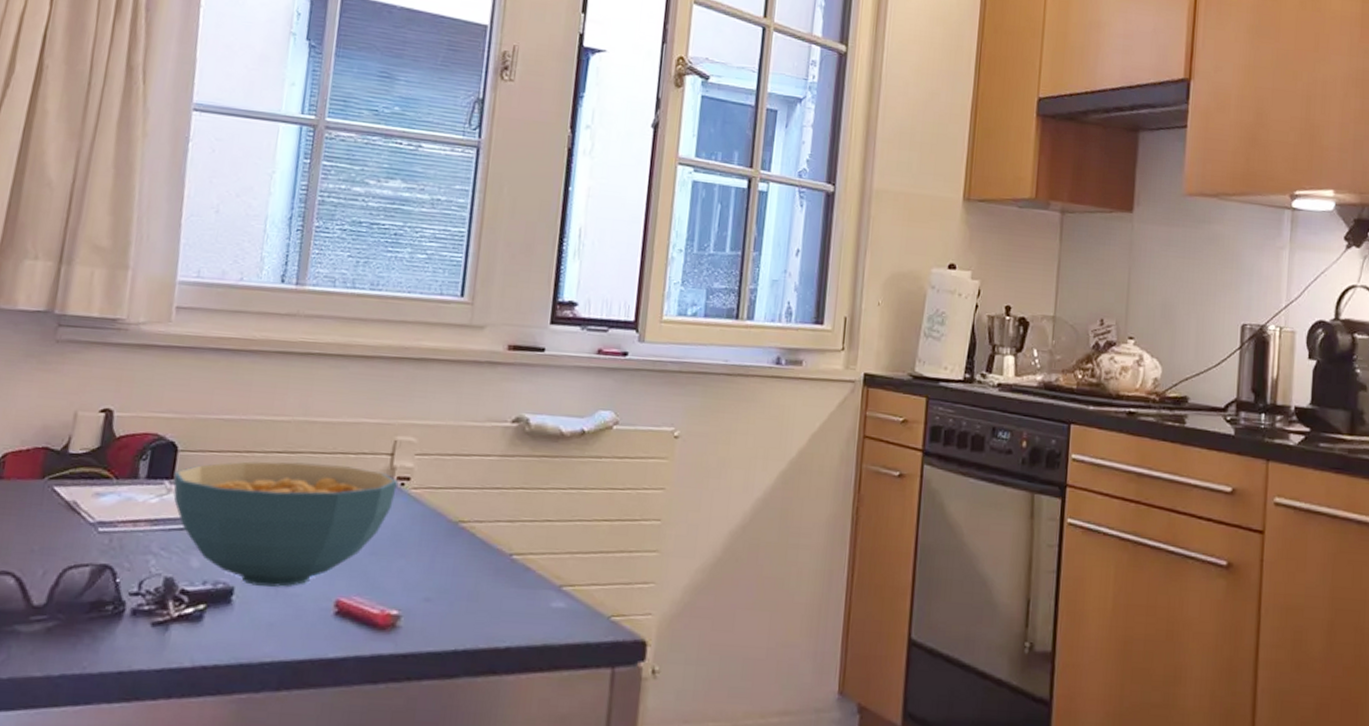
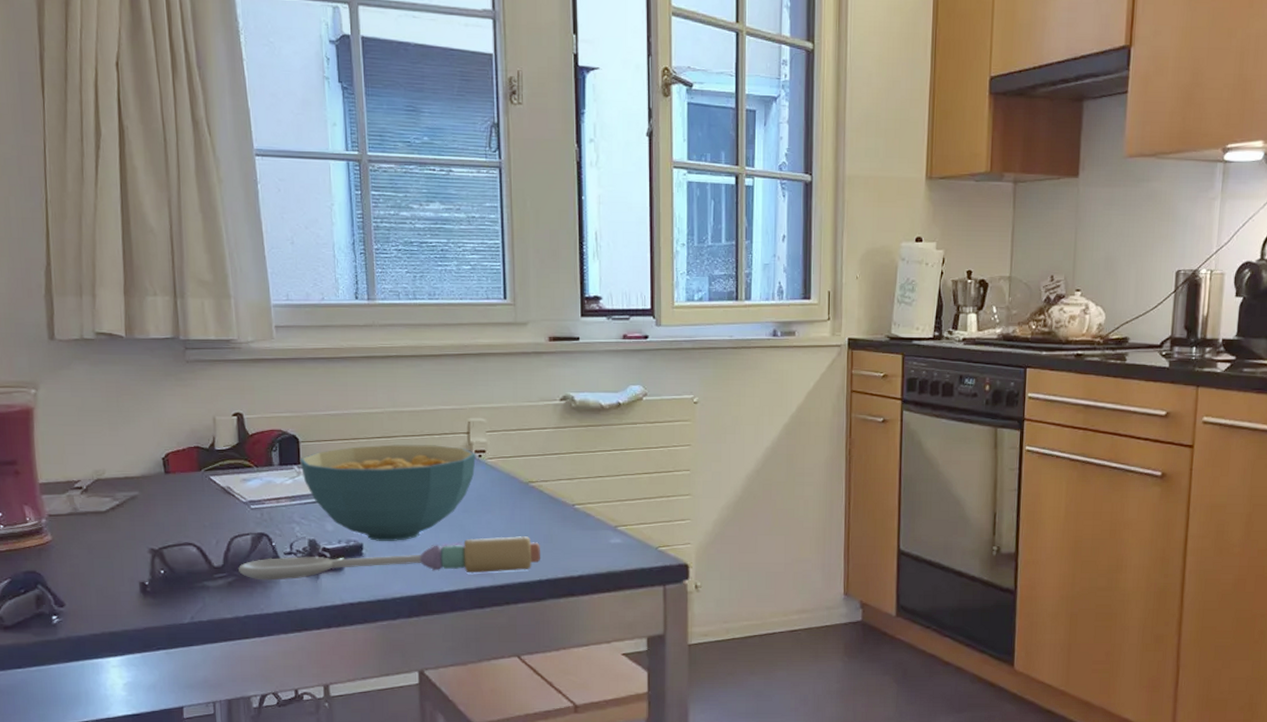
spoon: none [64,589,462,637] -> present [239,536,541,581]

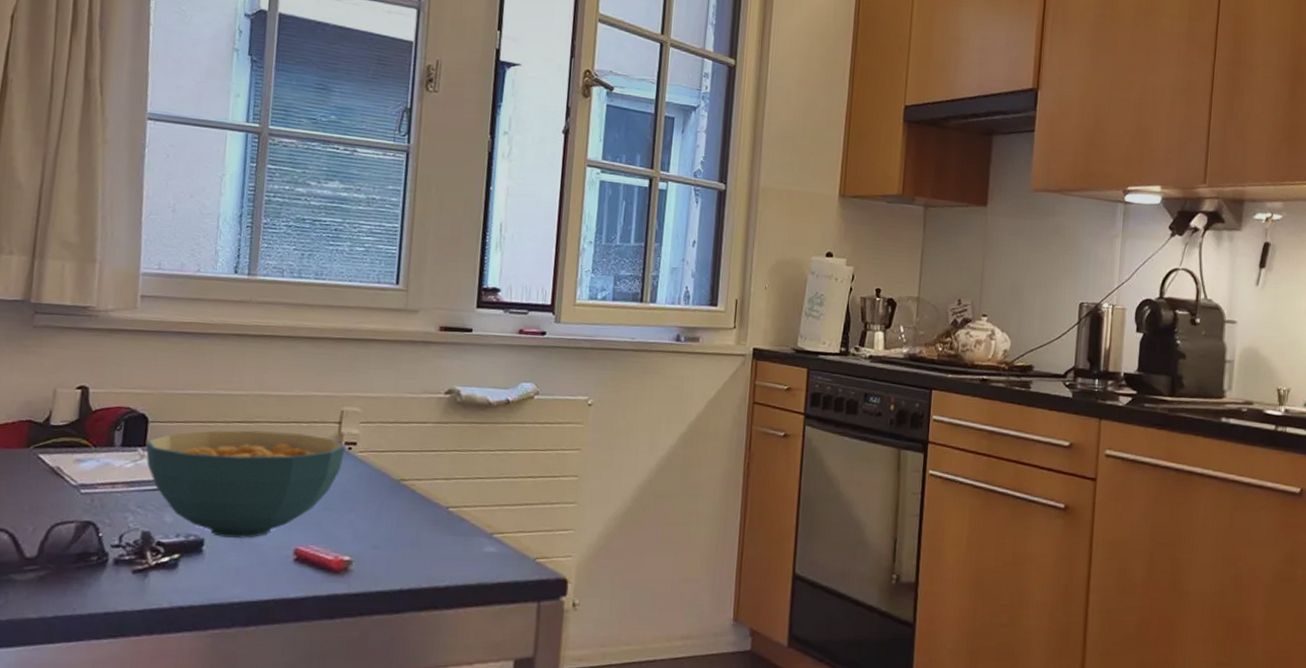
spoon: present [239,536,541,581] -> none [54,539,406,579]

